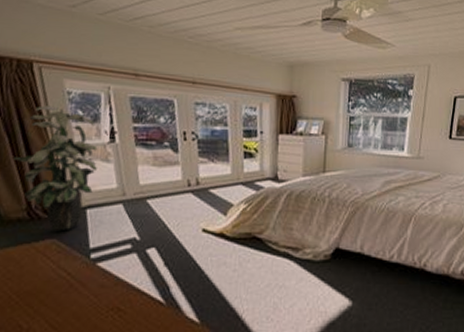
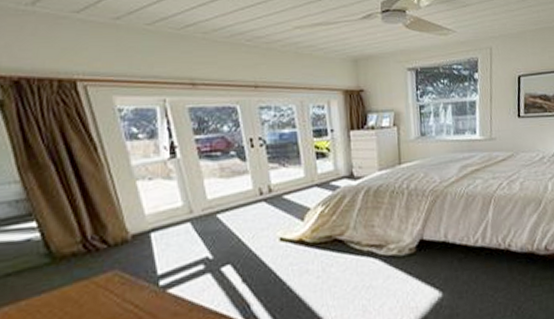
indoor plant: present [14,105,98,232] -> none [62,126,158,262]

